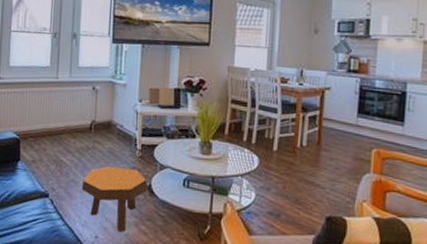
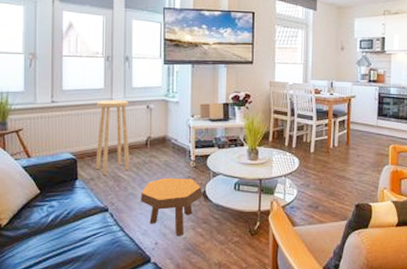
stool: none [38,79,75,158] -> present [95,100,130,175]

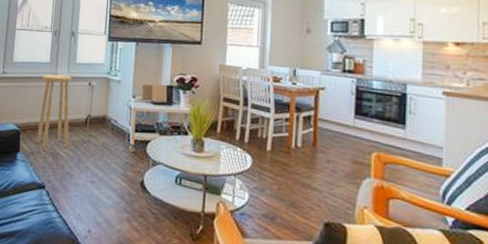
footstool: present [140,178,203,237] -> none [76,160,141,228]

